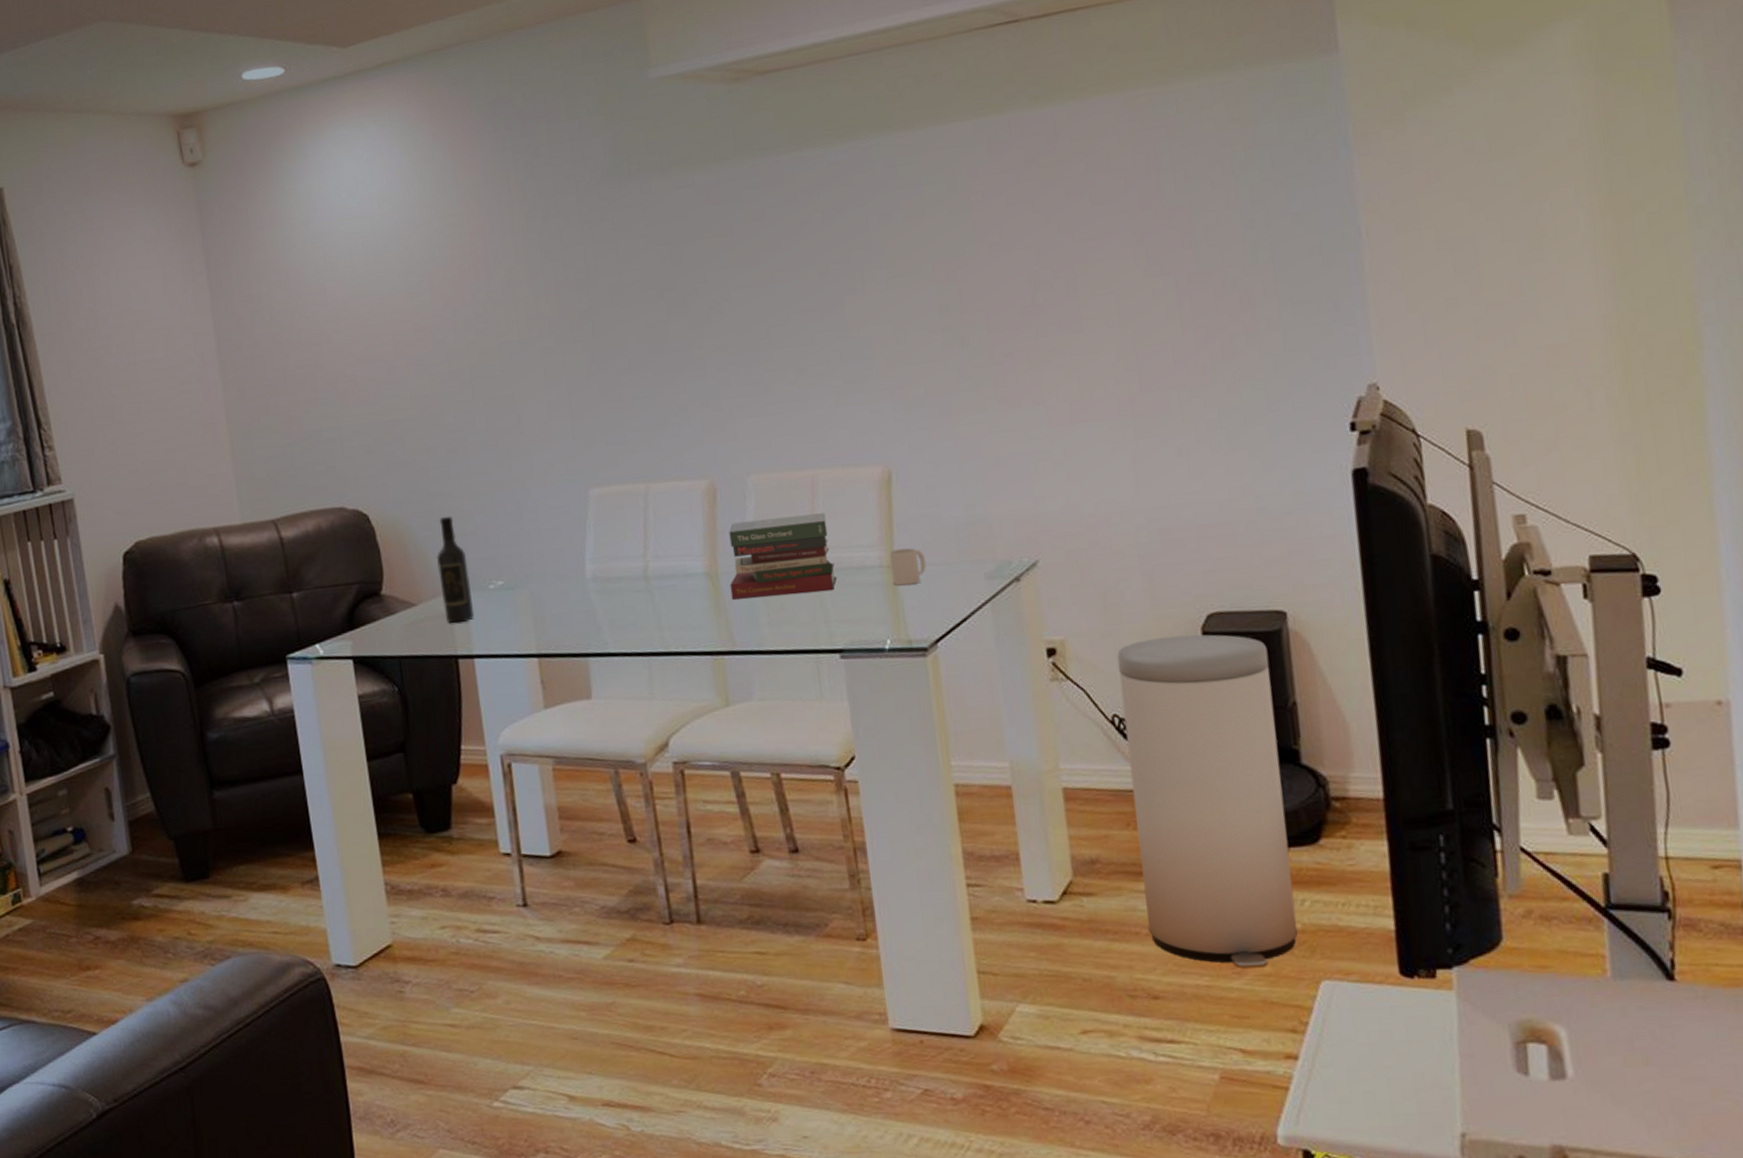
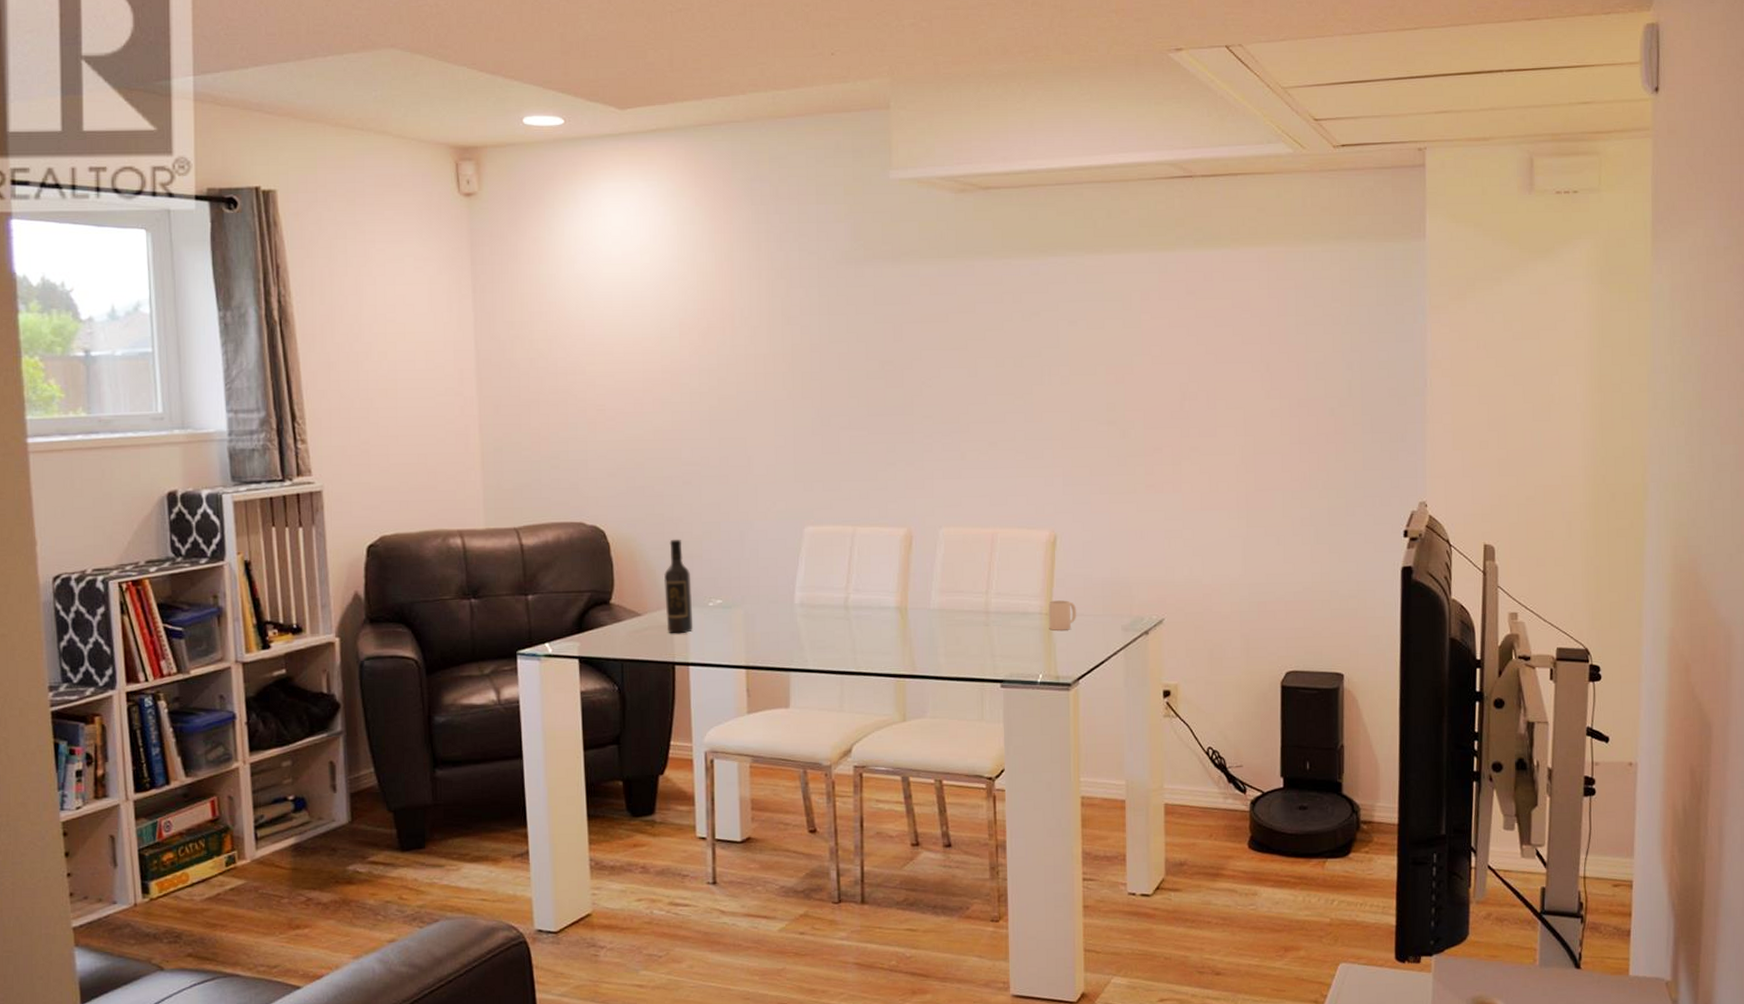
books: present [729,513,836,600] -> none [916,565,1004,632]
pedal bin: present [1116,634,1299,969] -> none [1216,687,1327,952]

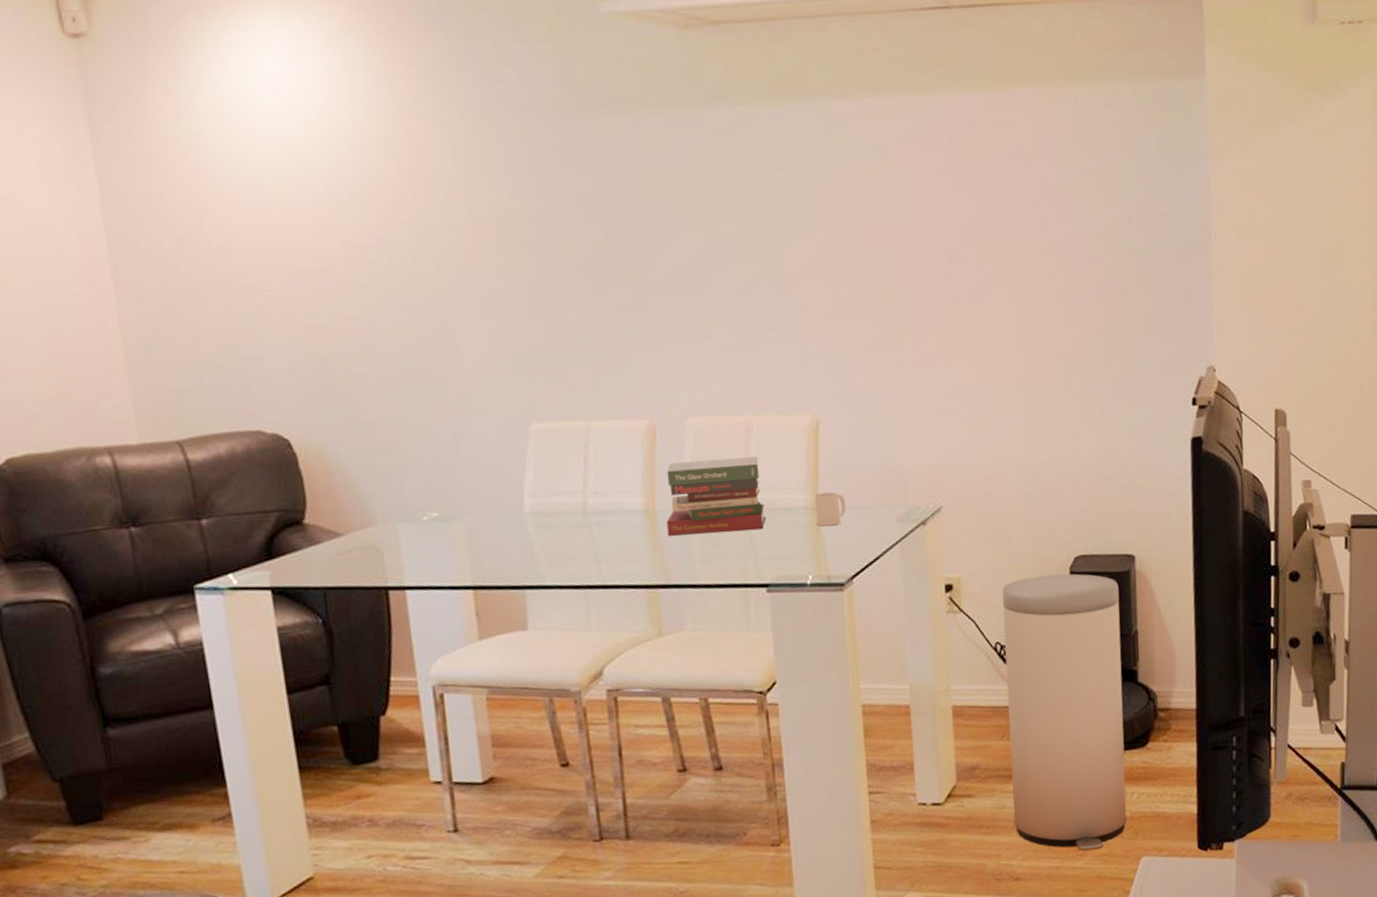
wine bottle: present [664,539,694,633] -> none [366,444,407,554]
books: none [916,565,1004,632] -> present [666,456,766,536]
pedal bin: none [1216,687,1327,952] -> present [1001,574,1127,851]

